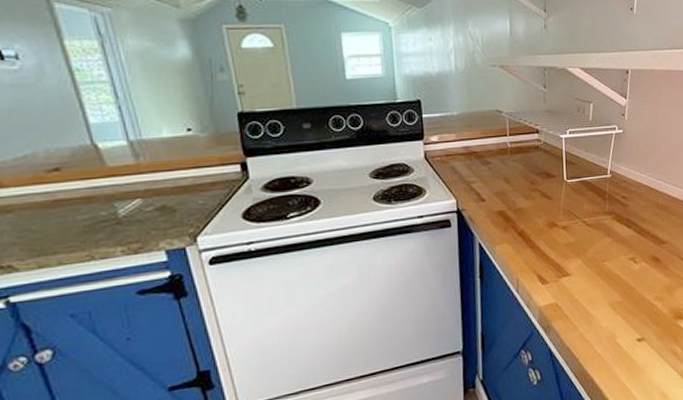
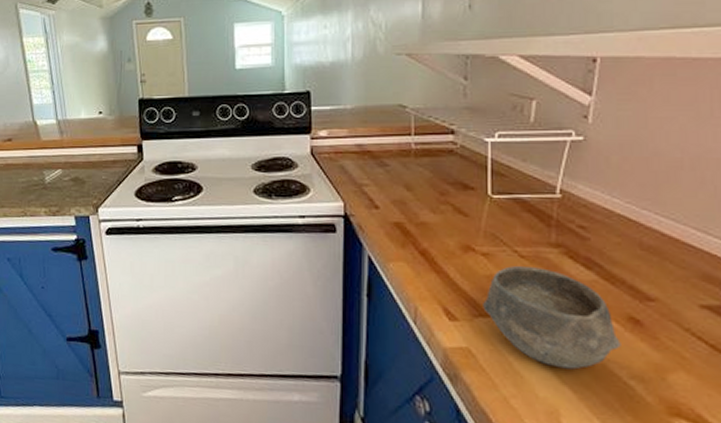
bowl: none [564,231,649,303] -> present [483,265,621,370]

